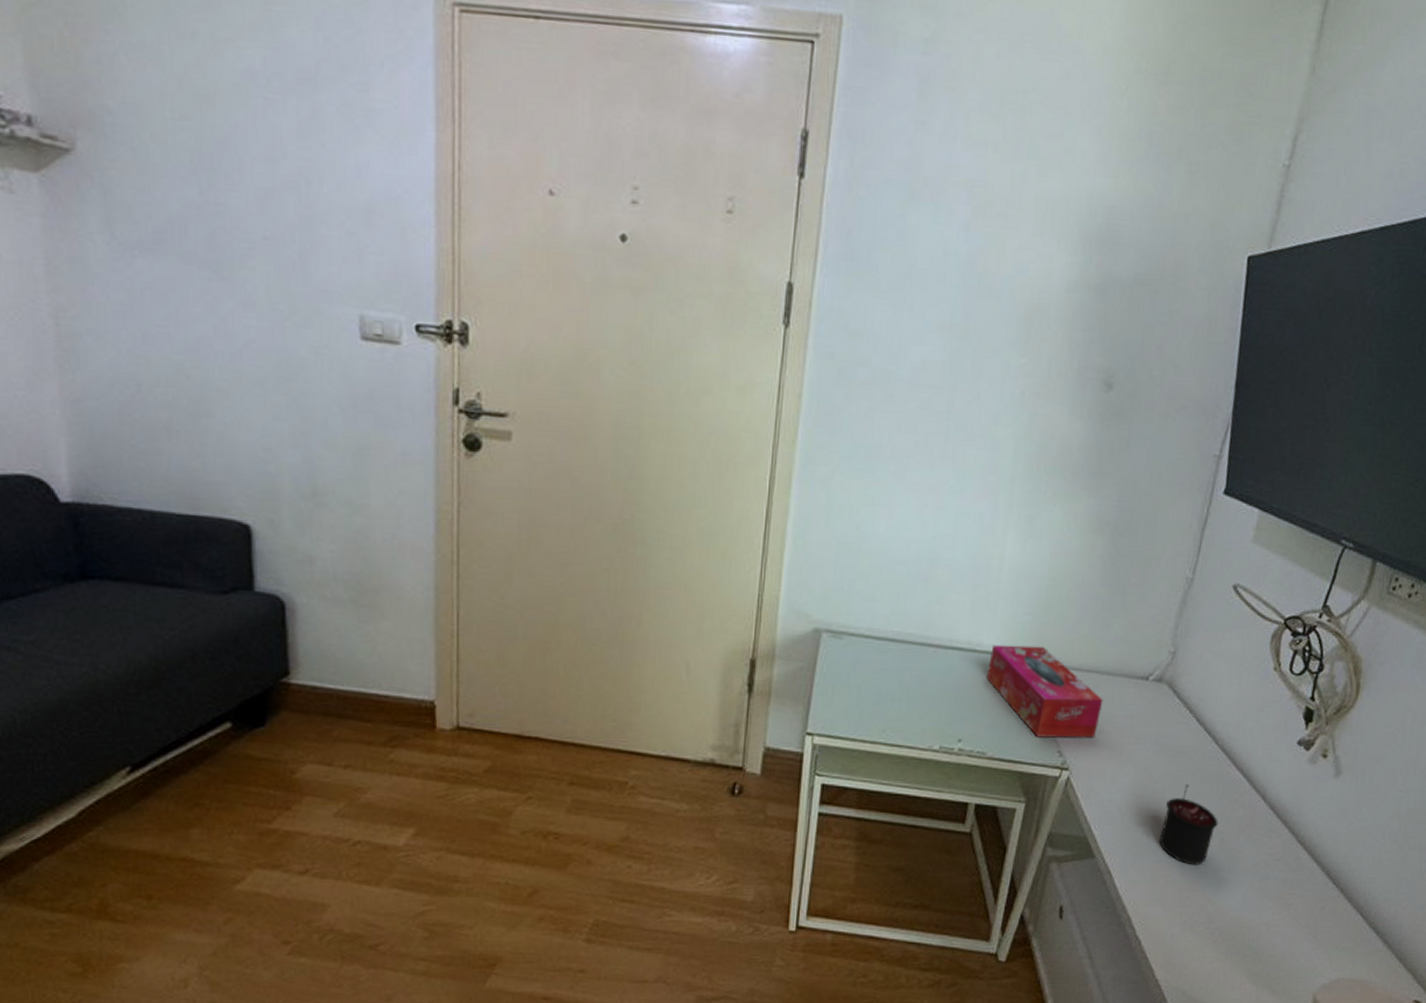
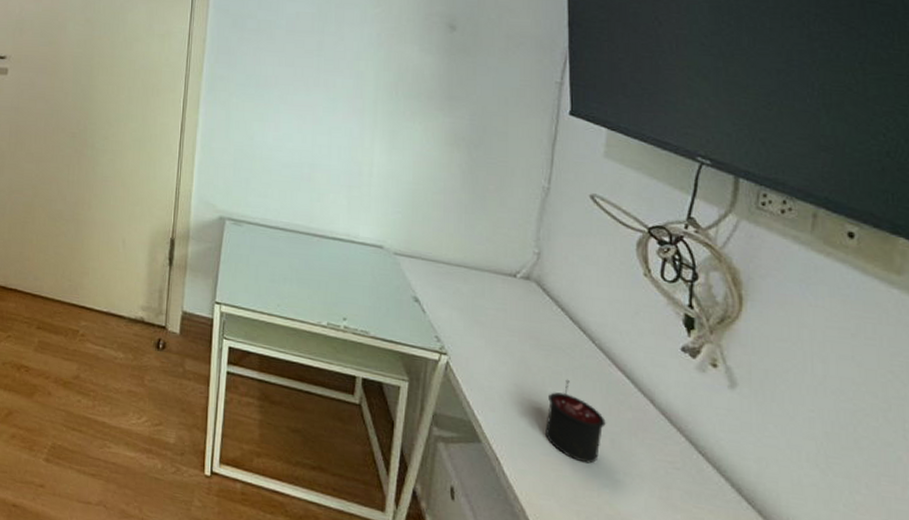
tissue box: present [987,644,1103,738] -> none [365,237,474,326]

